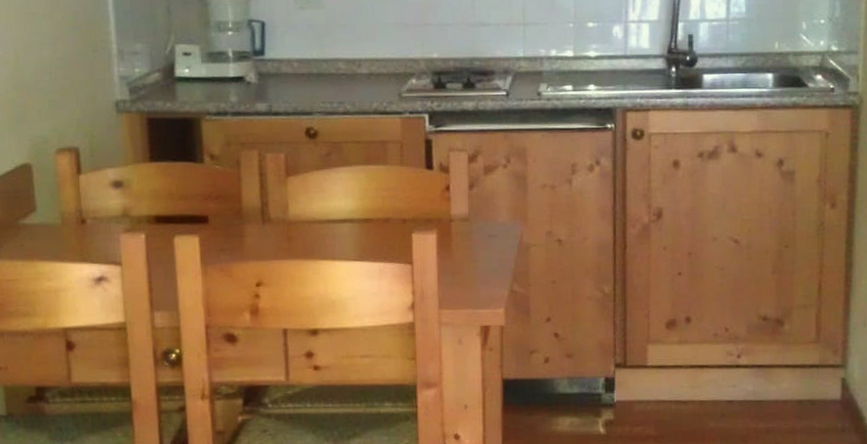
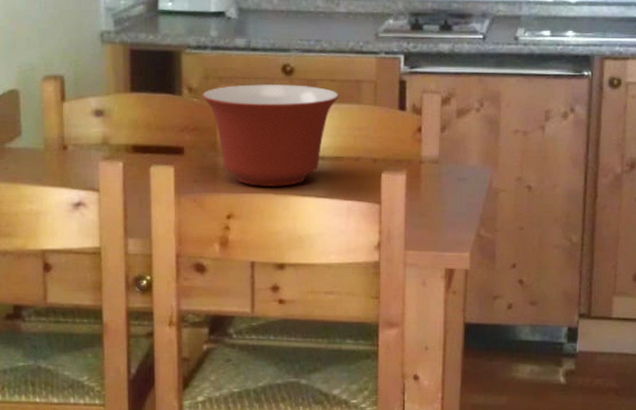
mixing bowl: none [224,148,366,252] -> present [202,84,340,187]

